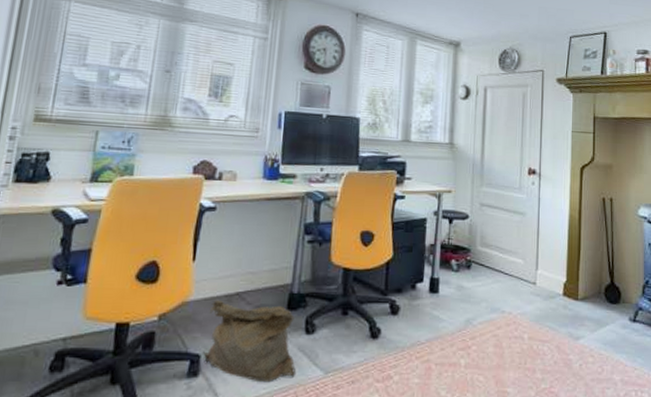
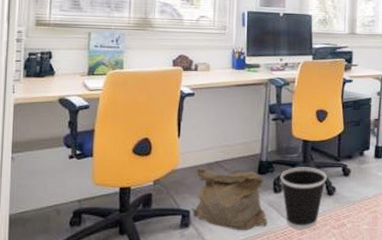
wastebasket: none [314,301,371,382] -> present [280,167,327,229]

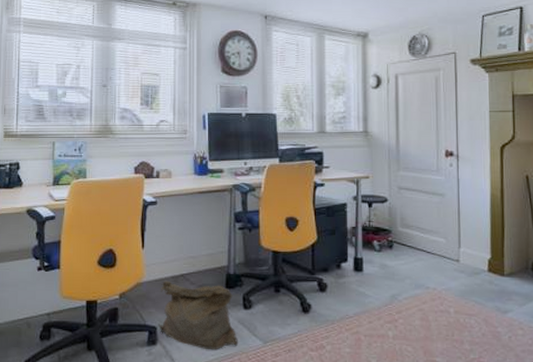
wastebasket: present [280,167,327,229] -> none [249,281,301,351]

